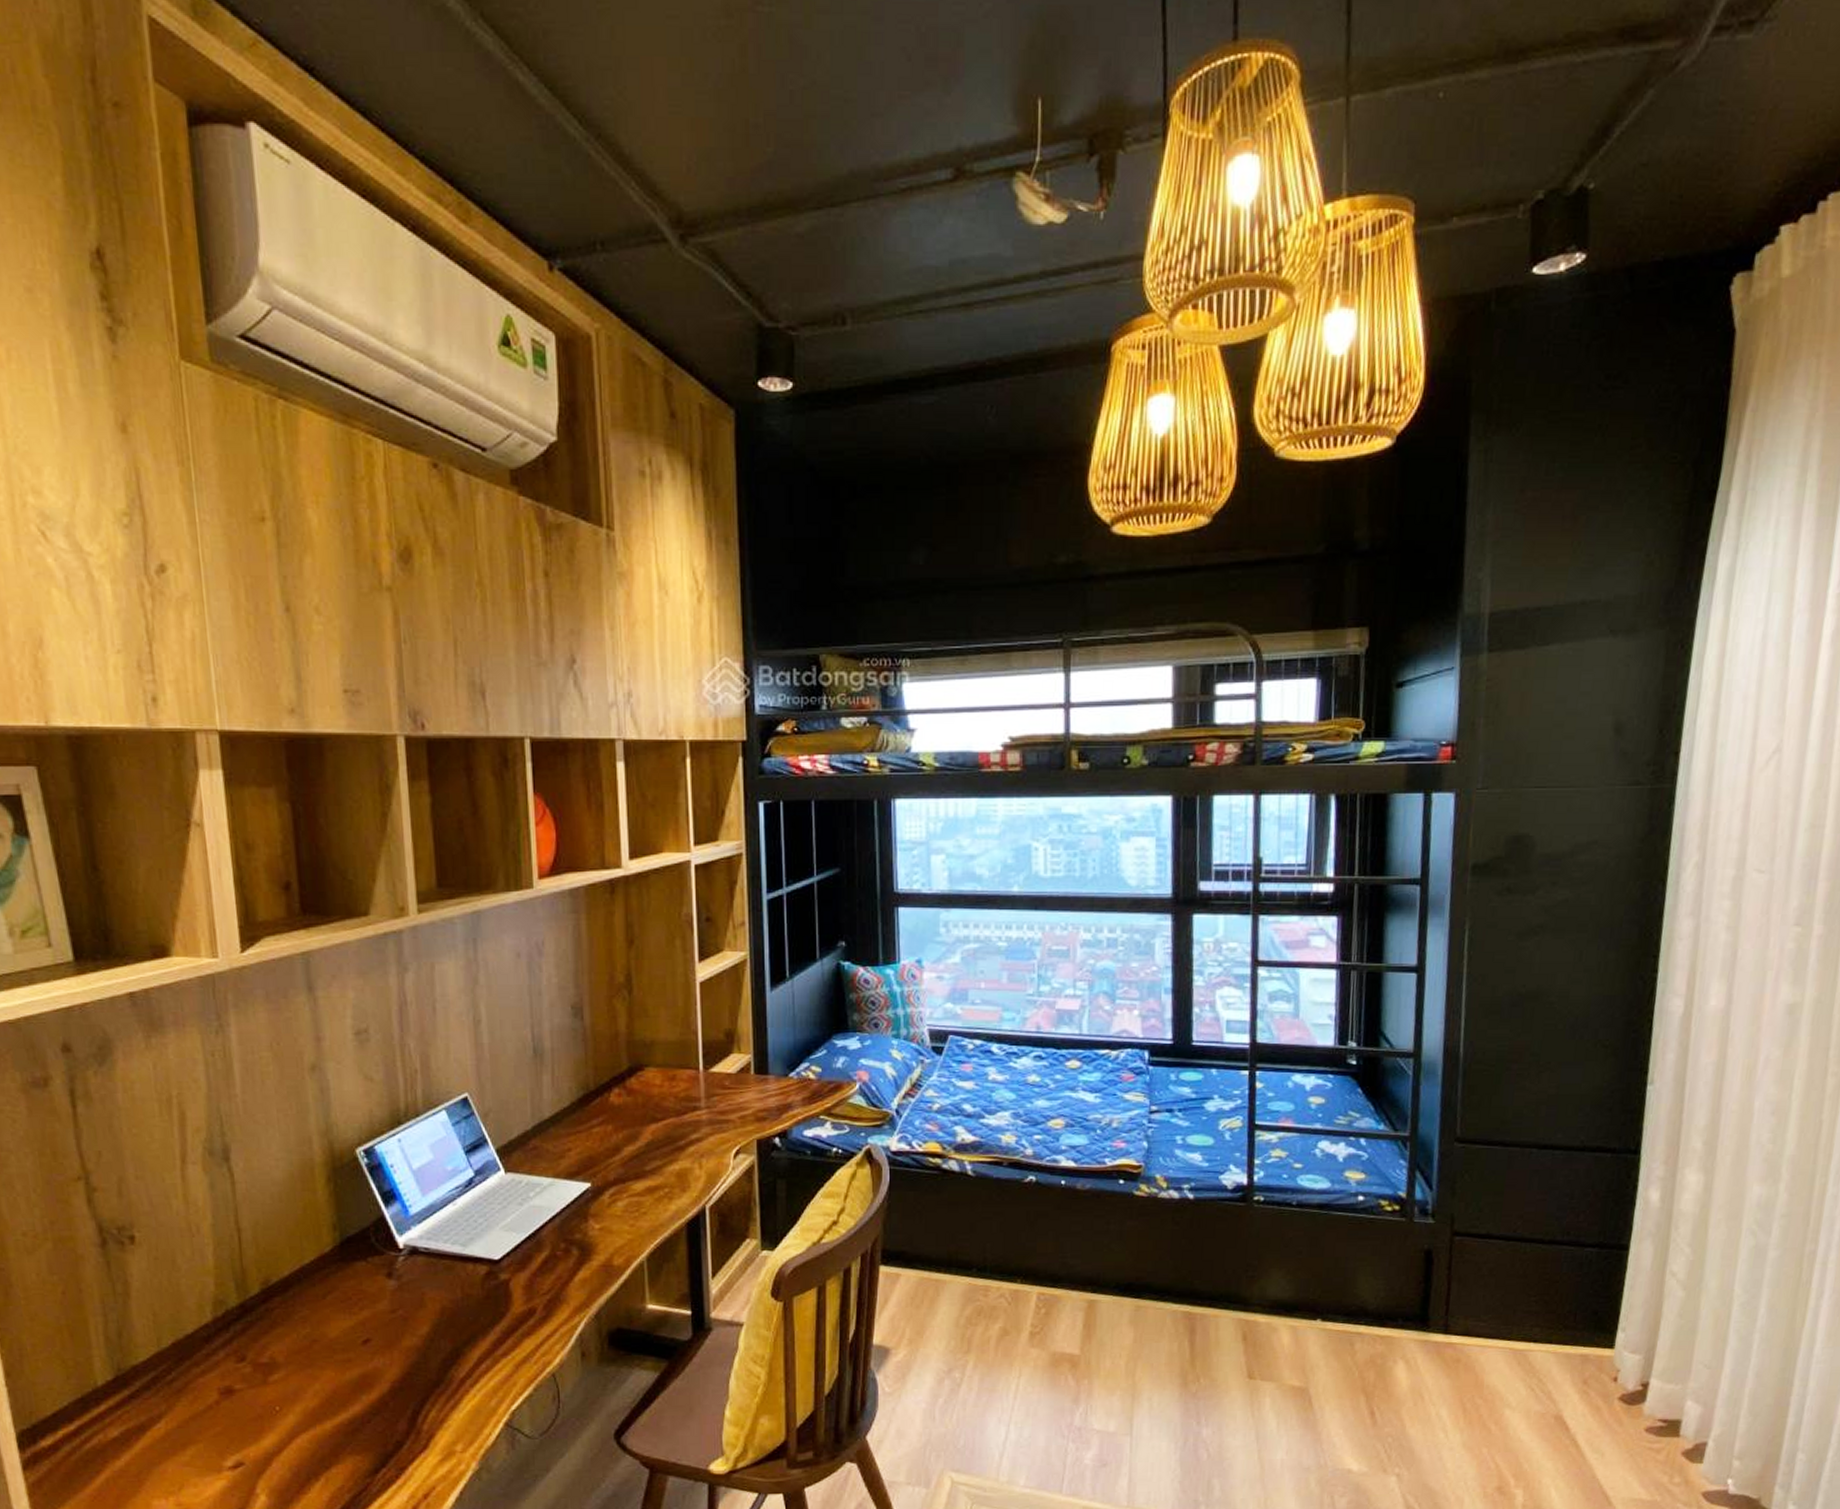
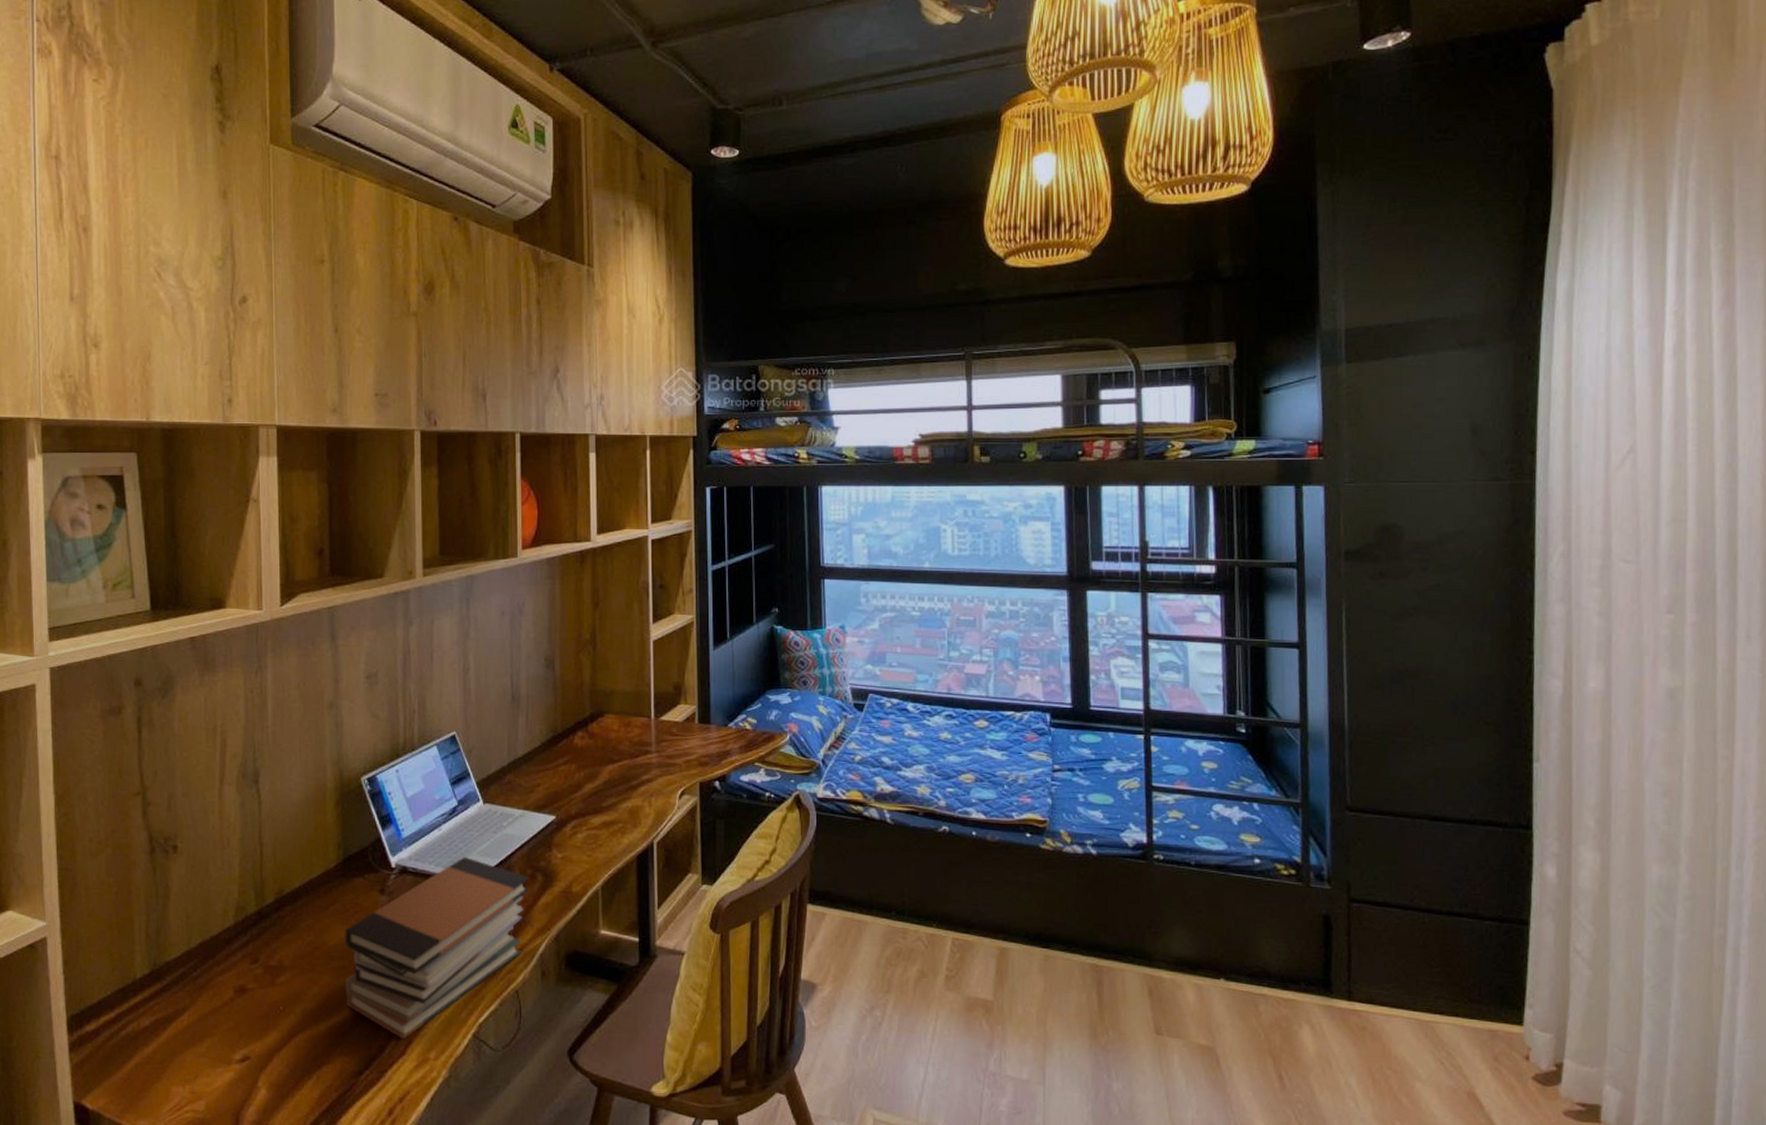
book stack: none [347,1232,563,1433] -> present [344,856,529,1040]

